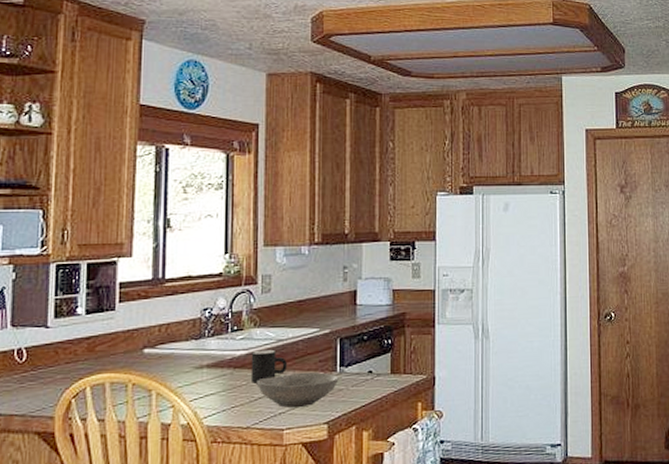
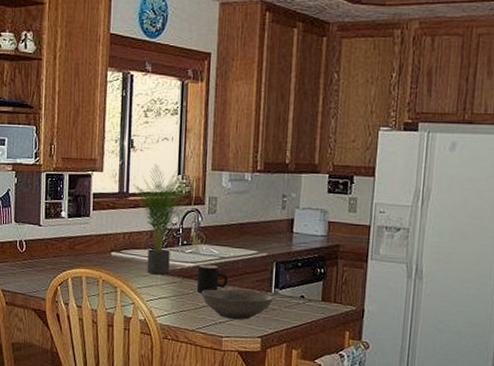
potted plant: none [170,243,239,369] -> present [133,163,190,275]

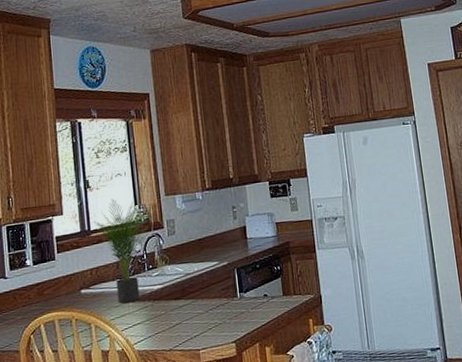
mug: present [196,264,229,293] -> none [165,282,197,312]
bowl: present [201,288,274,320] -> none [173,299,240,331]

